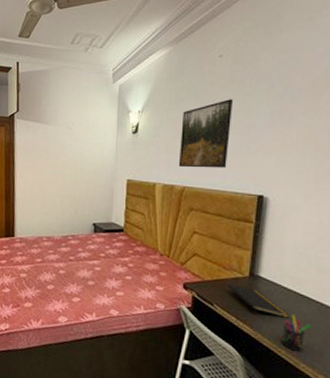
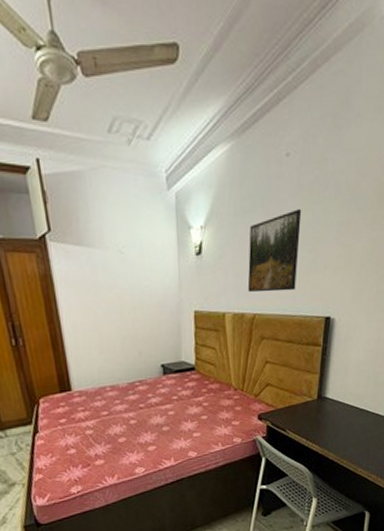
notepad: present [228,283,290,318] -> none [299,408,351,435]
pen holder: present [281,314,312,351] -> none [343,427,368,459]

